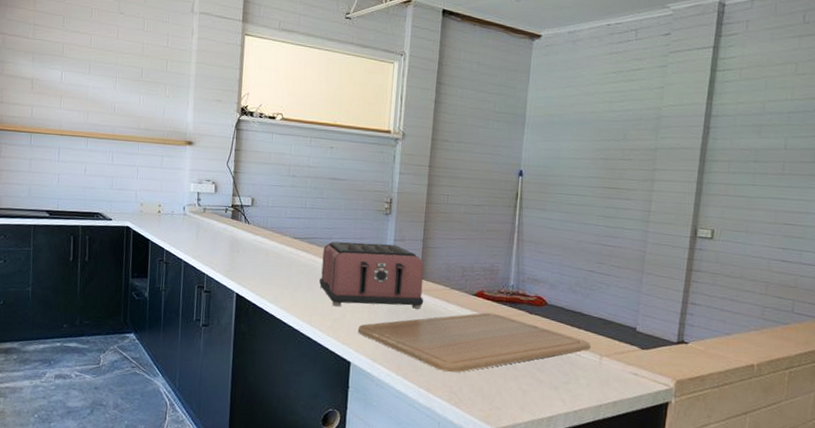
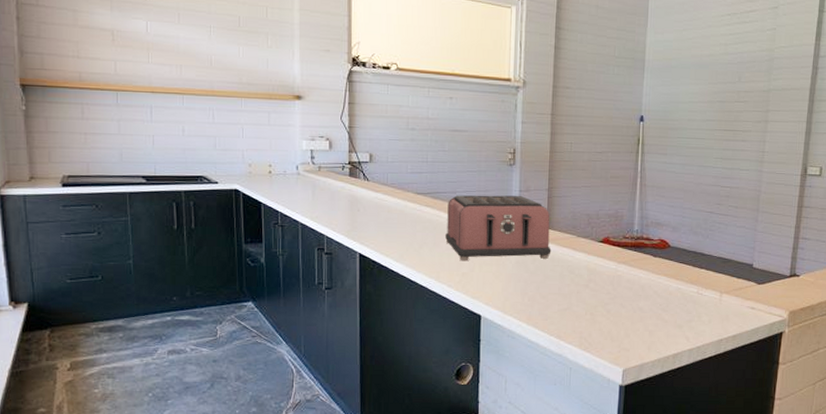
chopping board: present [358,312,591,373] -> none [487,258,712,319]

